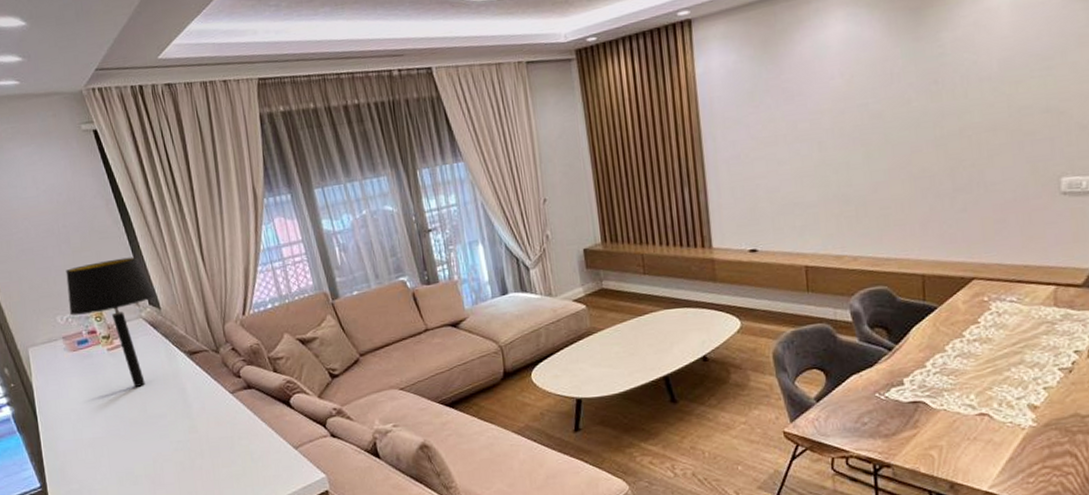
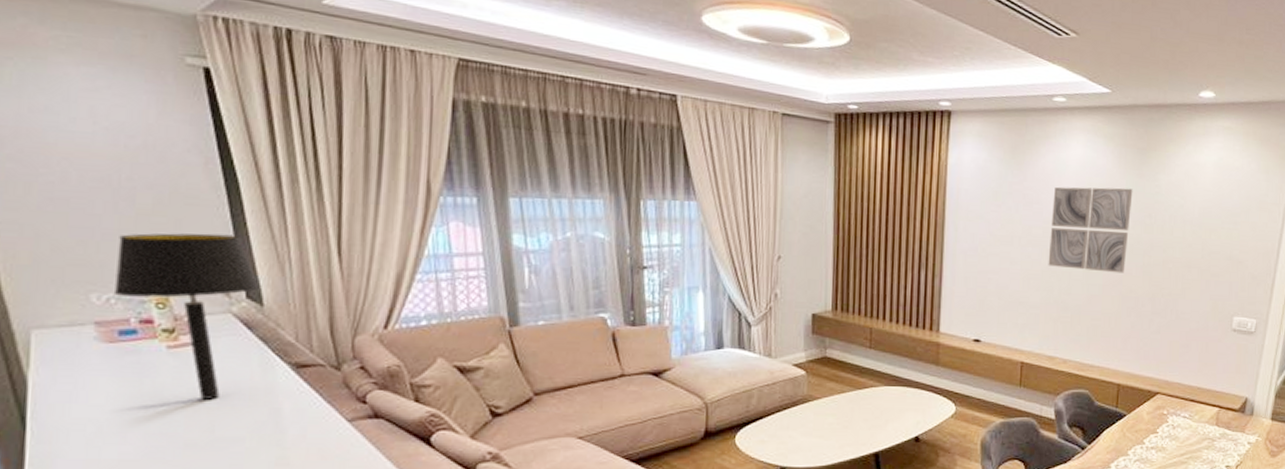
wall art: none [816,55,913,160] -> present [1048,186,1133,273]

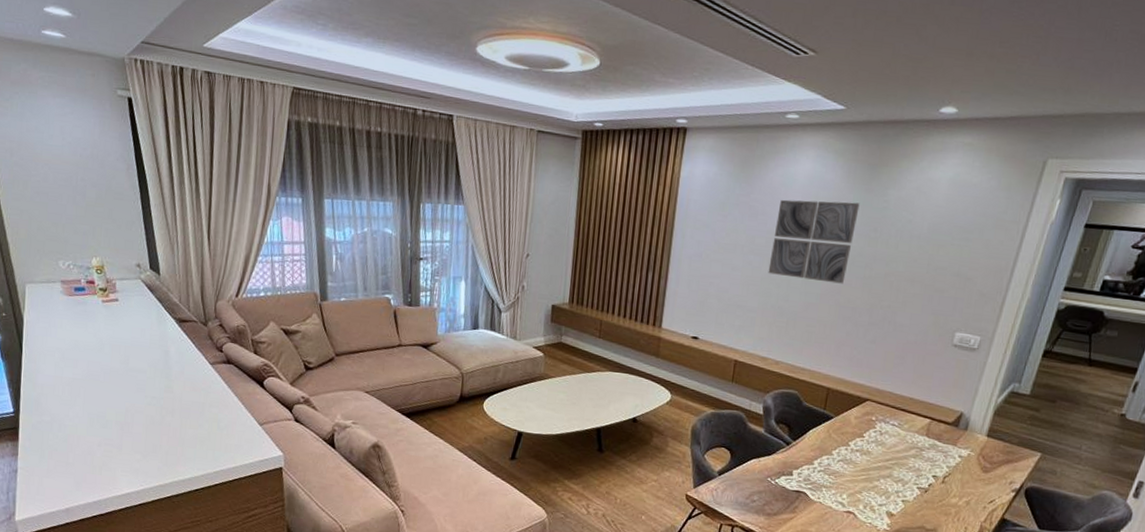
table lamp: present [113,233,260,400] -> none [72,219,158,341]

